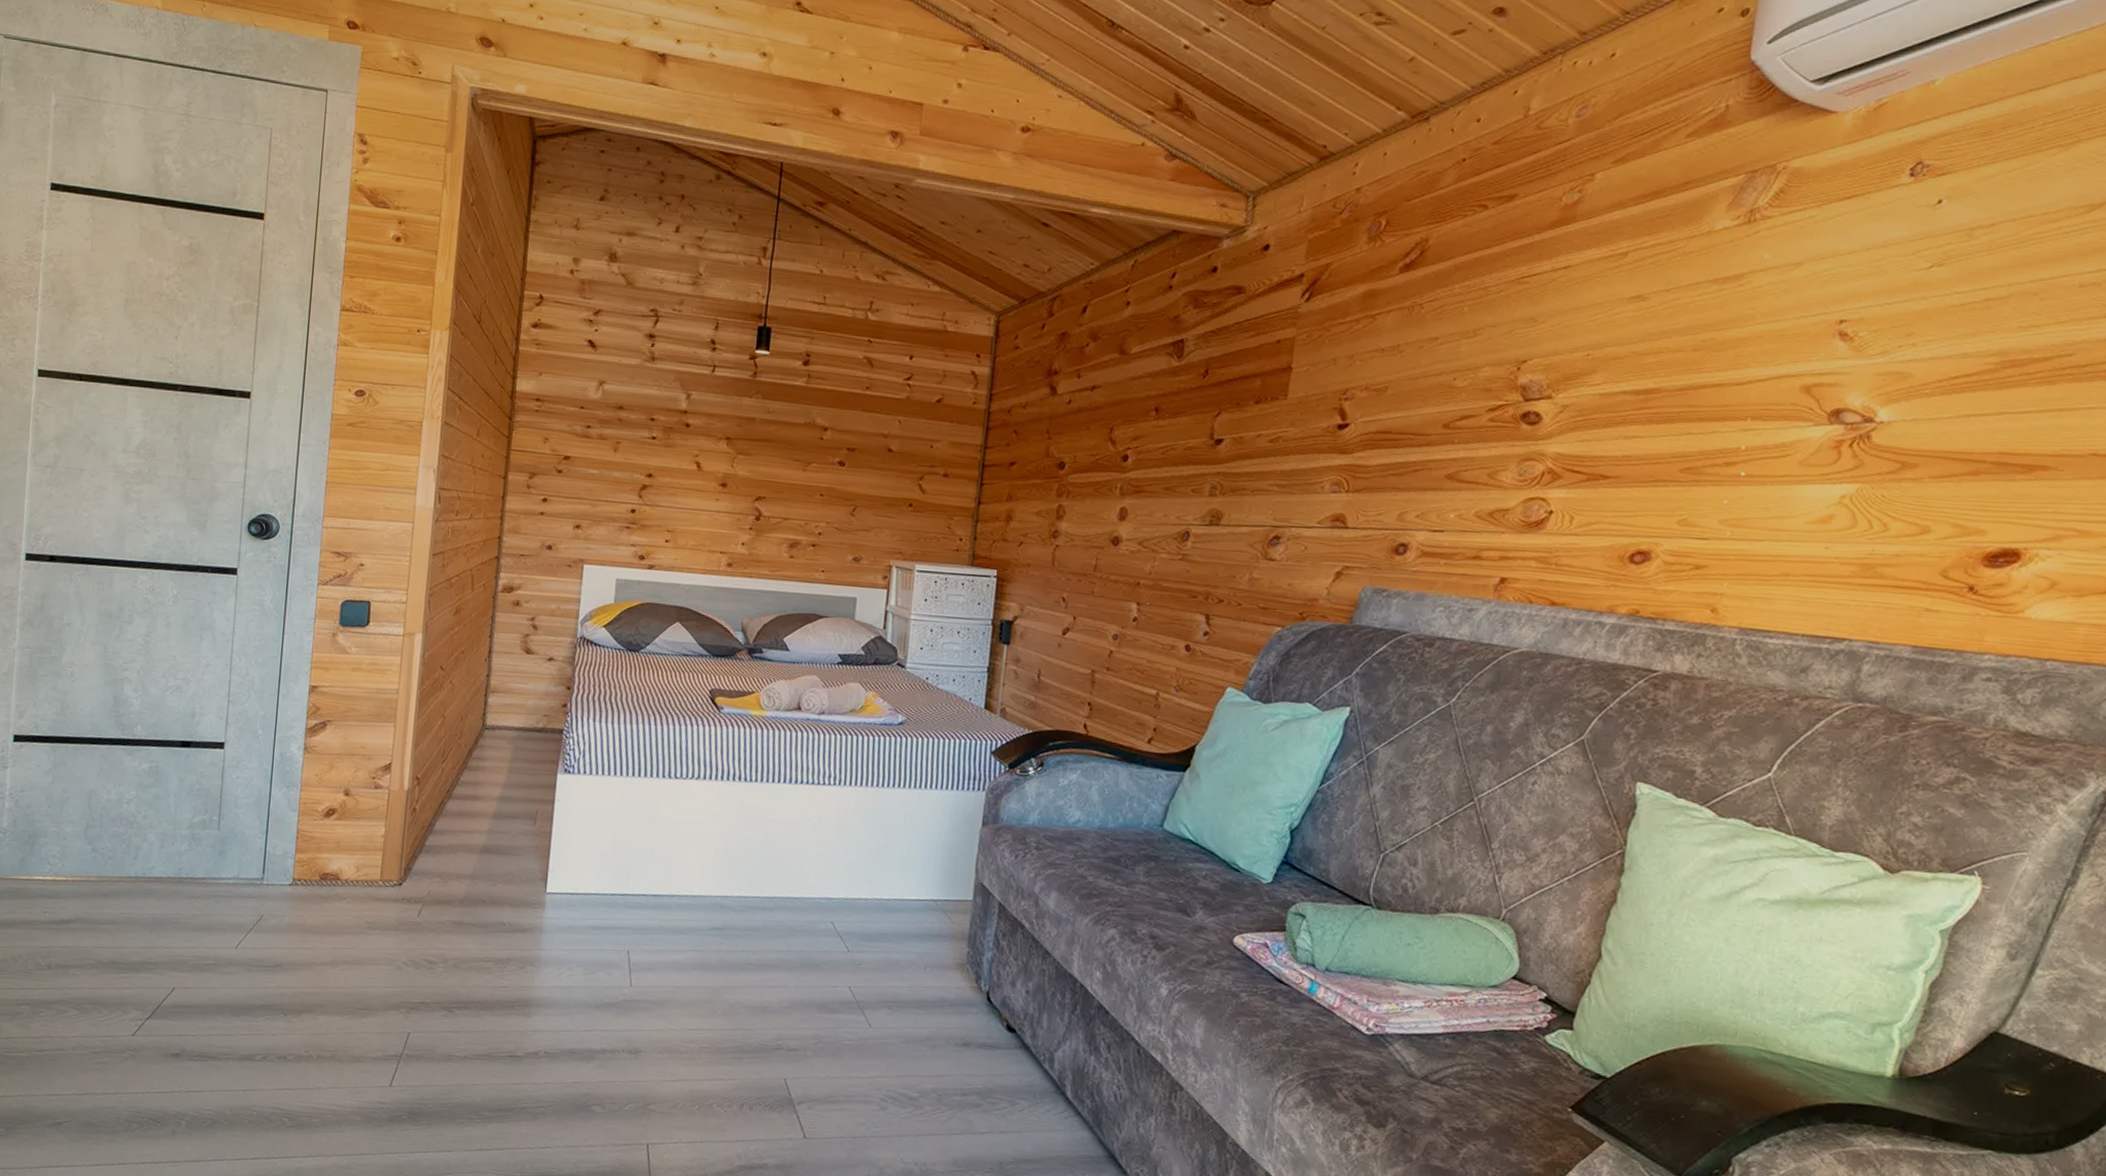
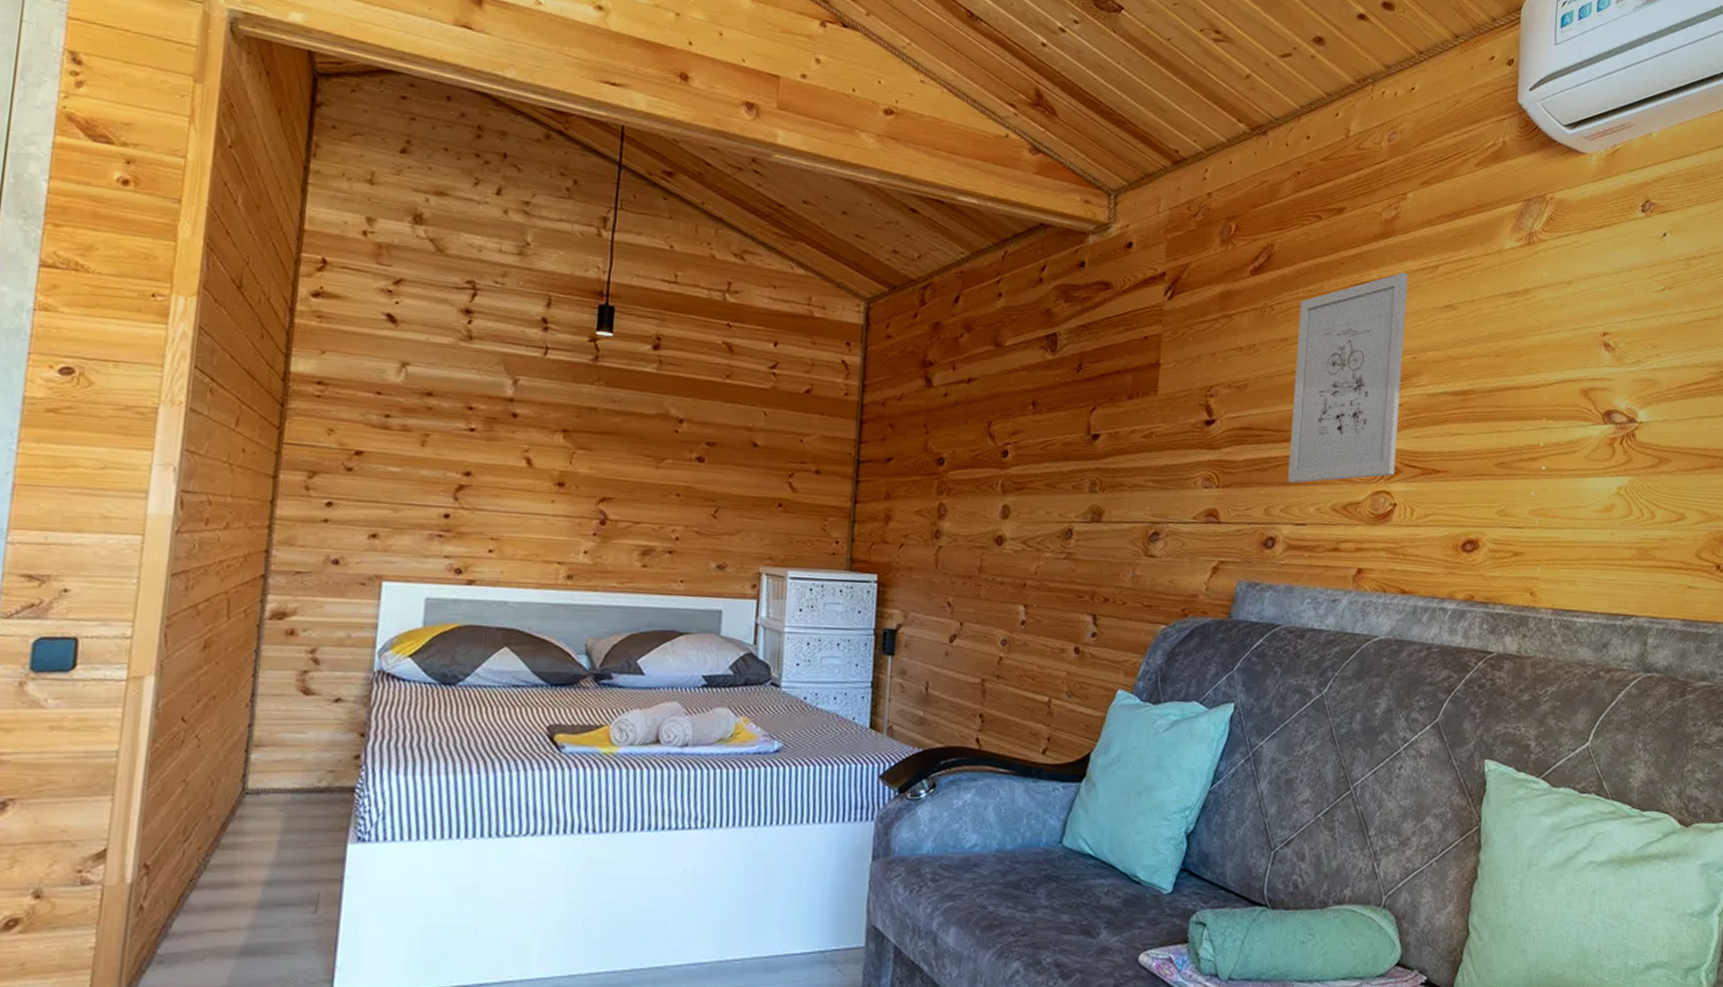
wall art: none [1427,261,1589,489] -> present [1288,272,1408,484]

